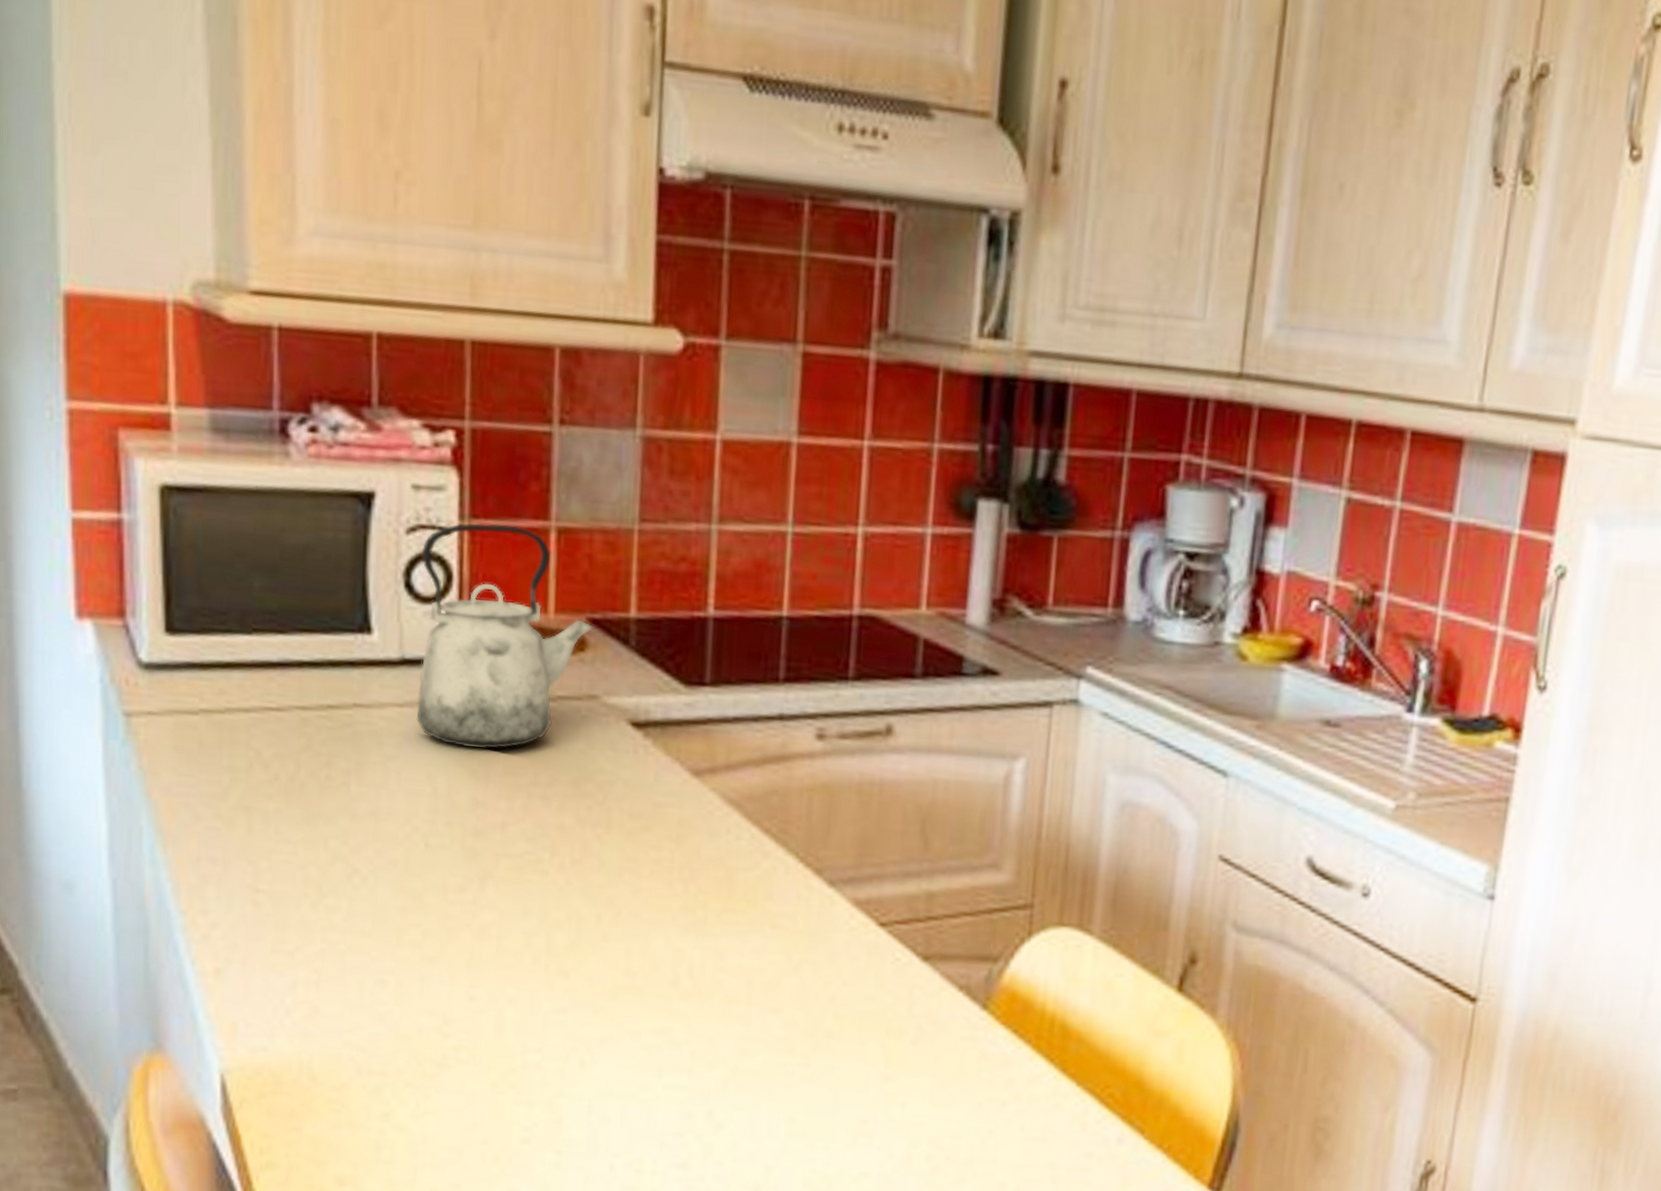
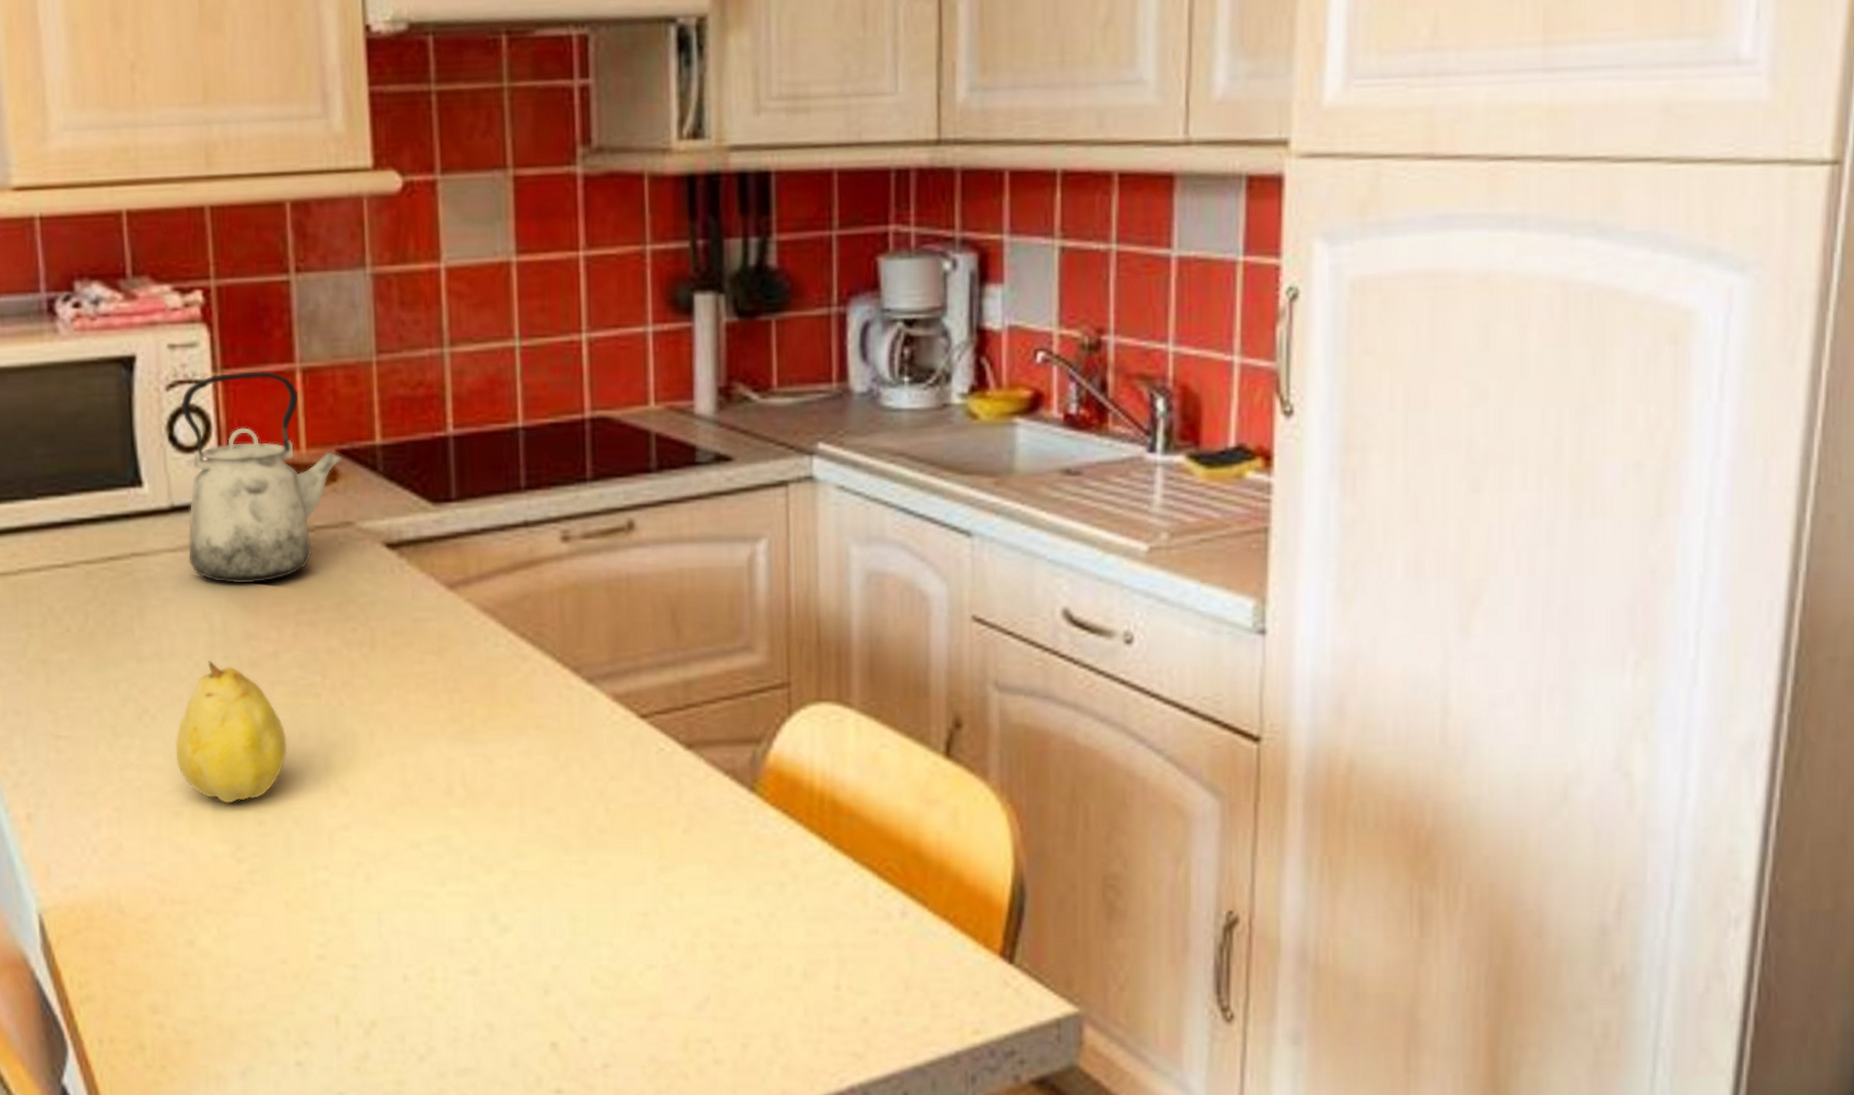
fruit: none [385,825,508,976] -> present [175,660,288,803]

